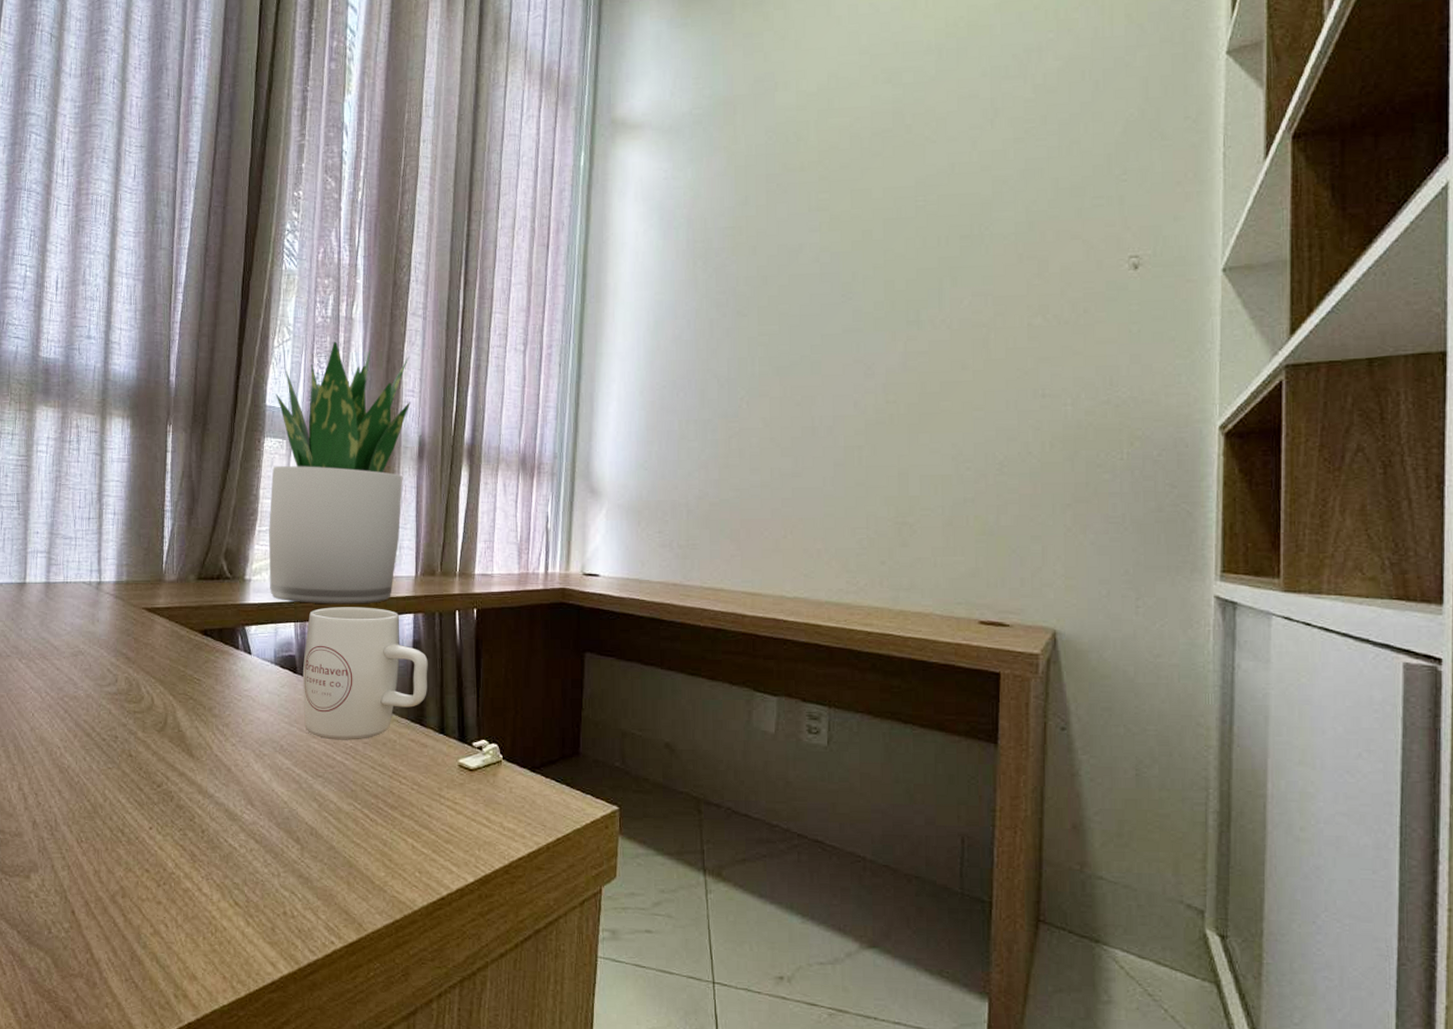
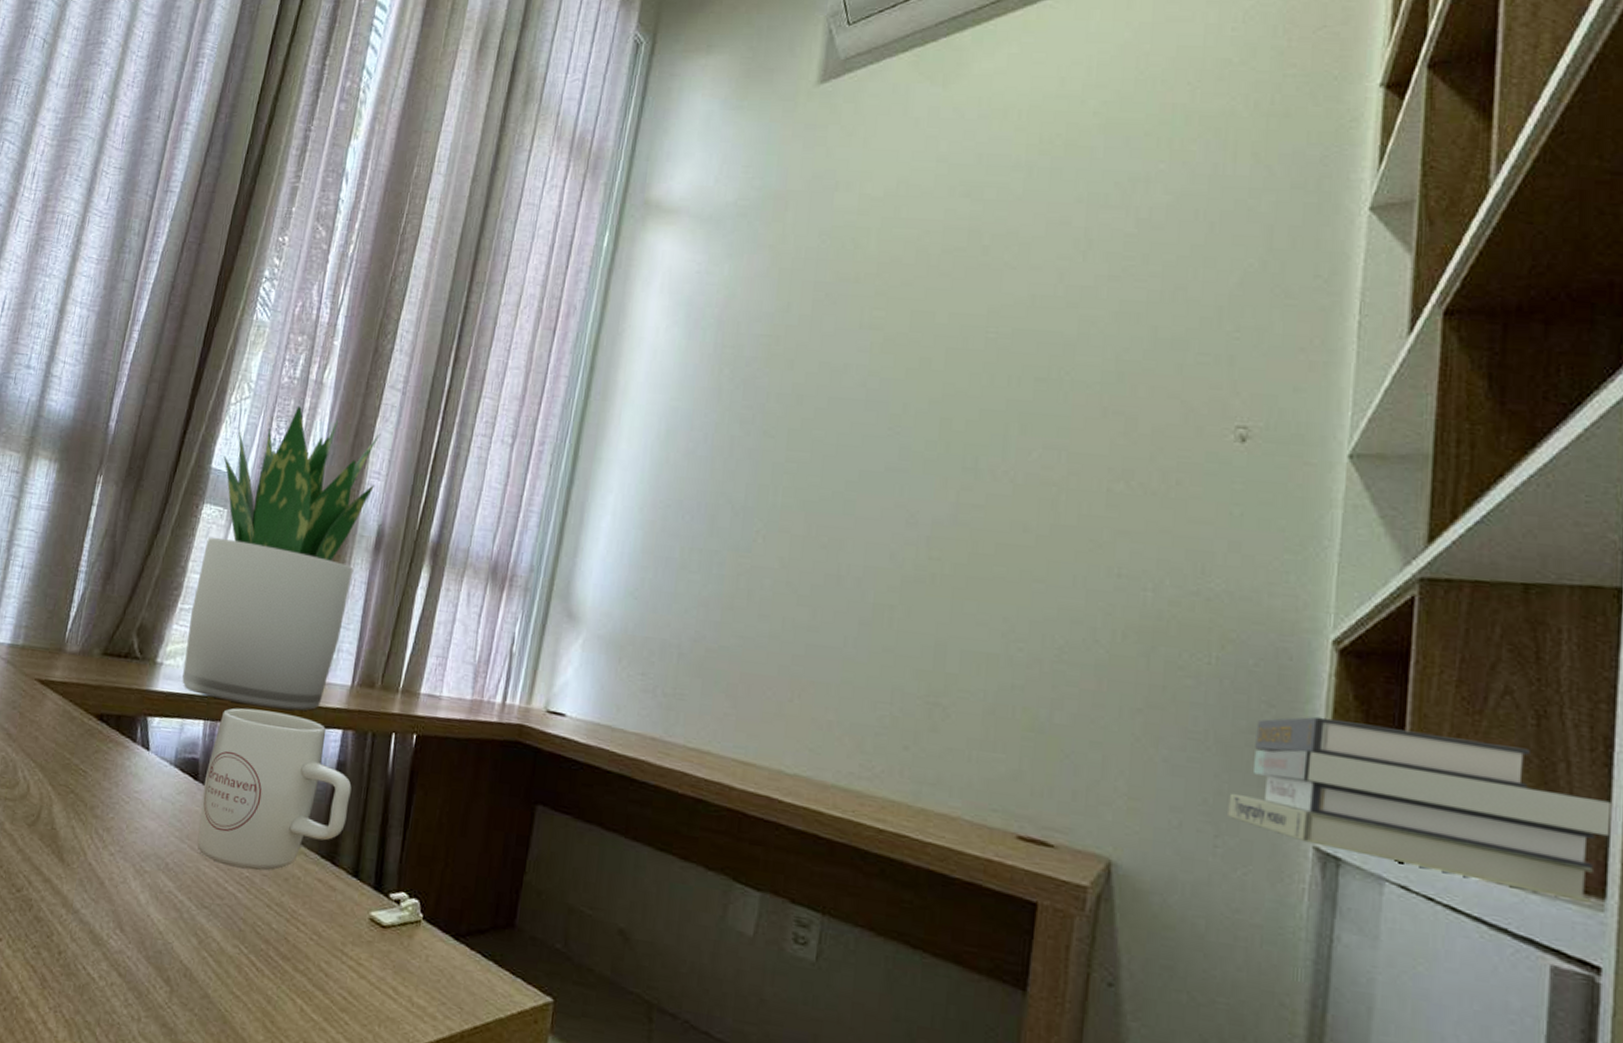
books: none [1145,490,1444,609] -> present [1228,716,1611,903]

